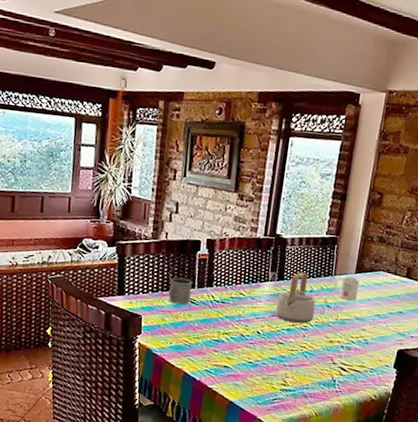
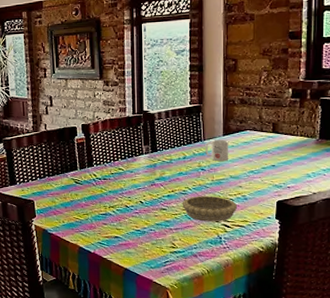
mug: present [168,278,193,305] -> none [54,162,75,186]
teapot: present [275,272,316,324] -> none [153,141,191,189]
decorative bowl: none [300,333,357,364] -> present [182,196,237,221]

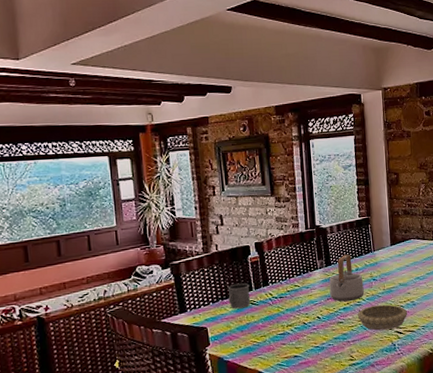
mug: none [54,162,75,186] -> present [228,283,250,309]
teapot: none [153,141,191,189] -> present [329,254,364,302]
mug: present [205,139,229,161] -> none [375,249,397,270]

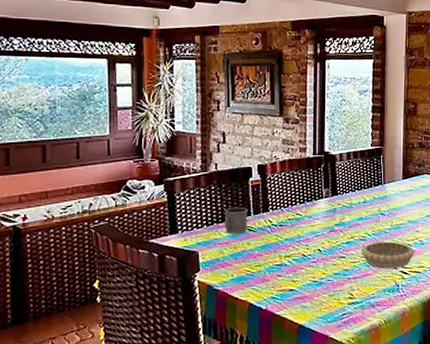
teapot: present [329,254,364,302] -> none [333,185,370,235]

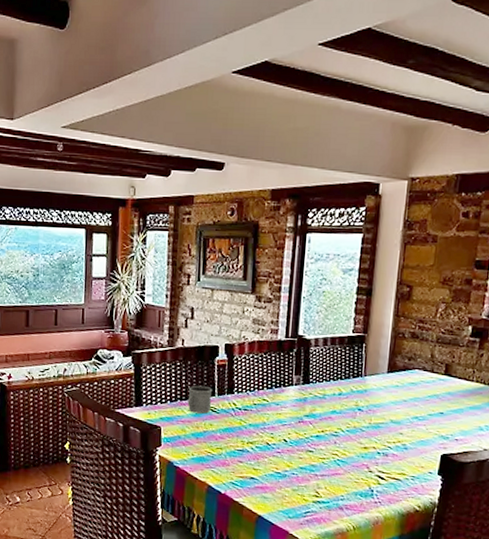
decorative bowl: present [361,241,414,269] -> none [331,439,395,472]

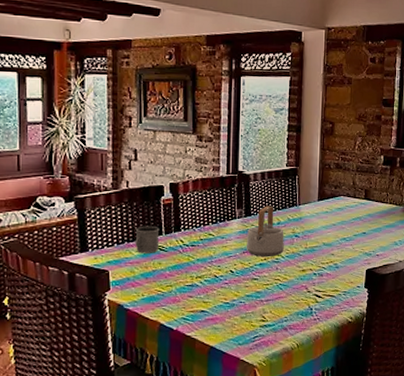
teapot: none [302,374,346,429] -> present [246,205,284,257]

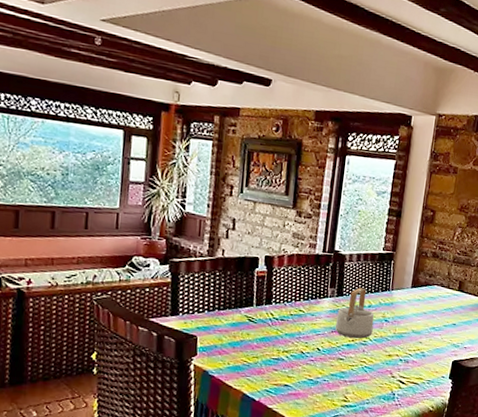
mug: present [135,226,160,253] -> none [225,296,251,324]

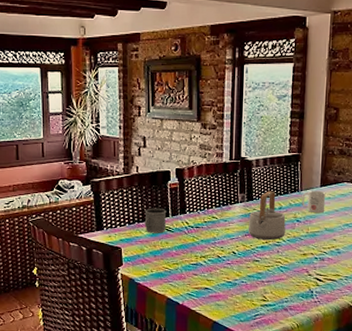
mug: none [225,296,251,324] -> present [144,208,167,233]
mug: none [391,290,416,314] -> present [302,190,326,213]

